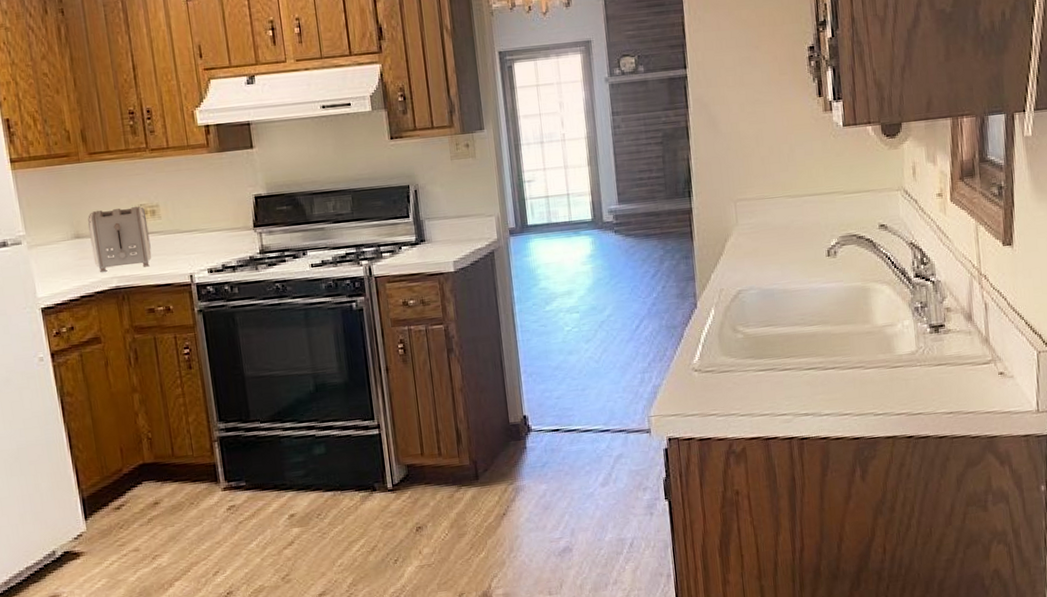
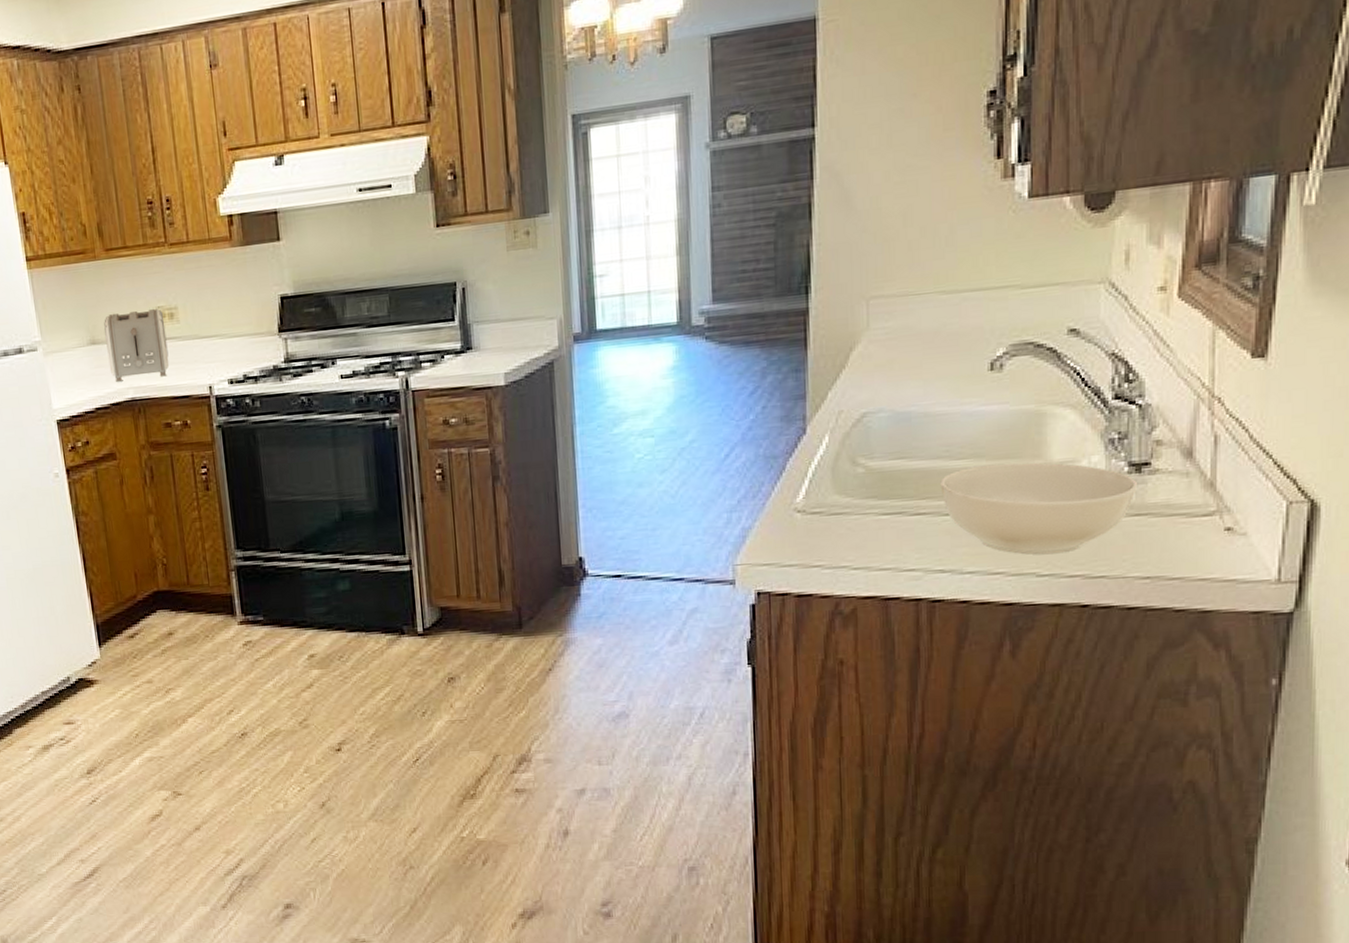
bowl: none [799,326,938,399] -> present [940,462,1138,555]

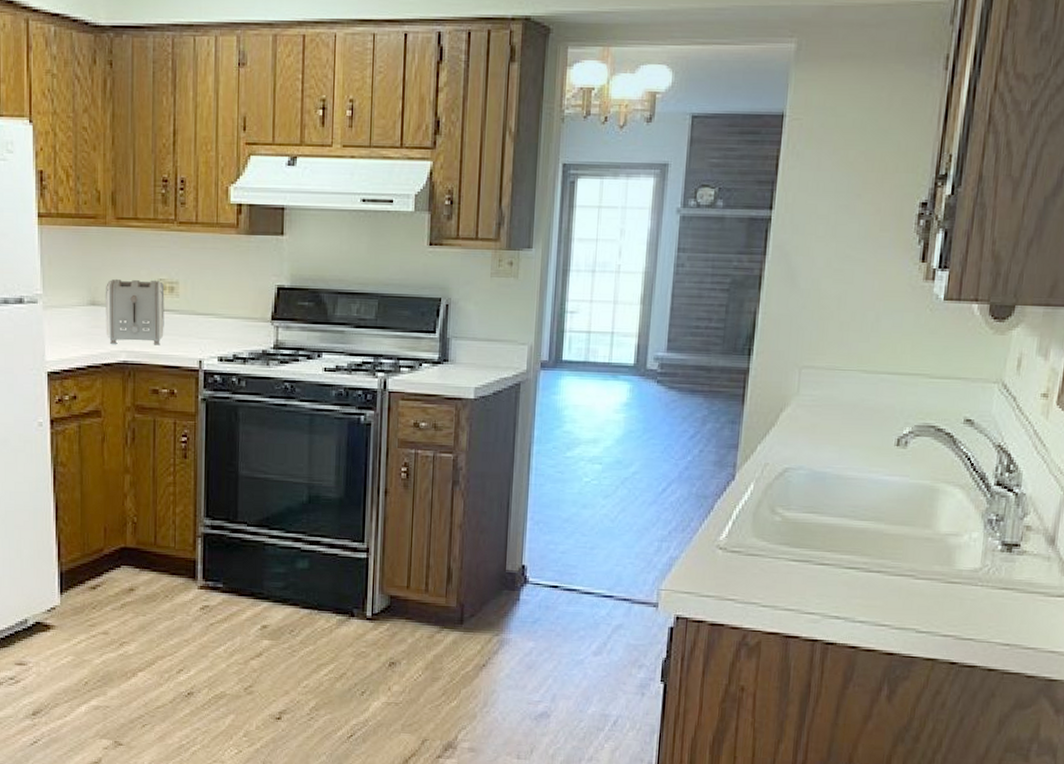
bowl: present [940,462,1138,555] -> none [844,528,1008,615]

